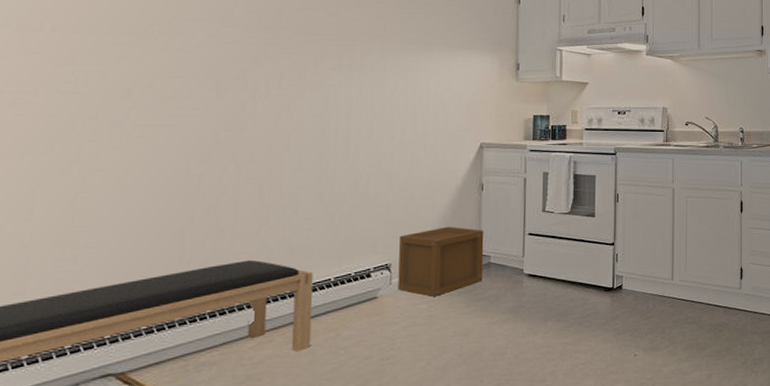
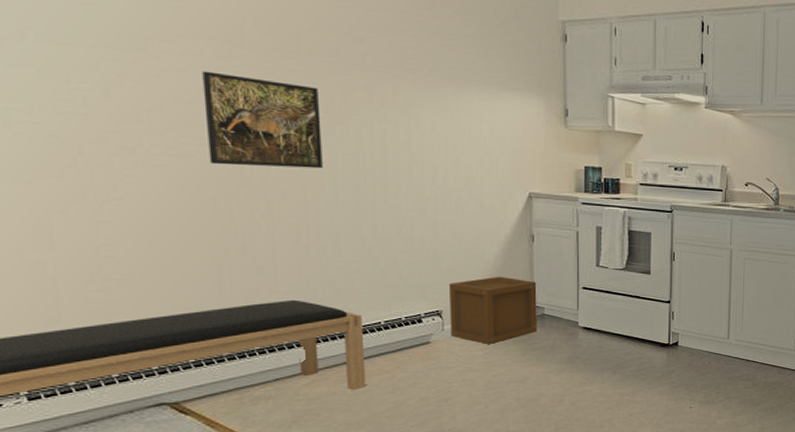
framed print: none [188,49,294,133] -> present [202,71,323,169]

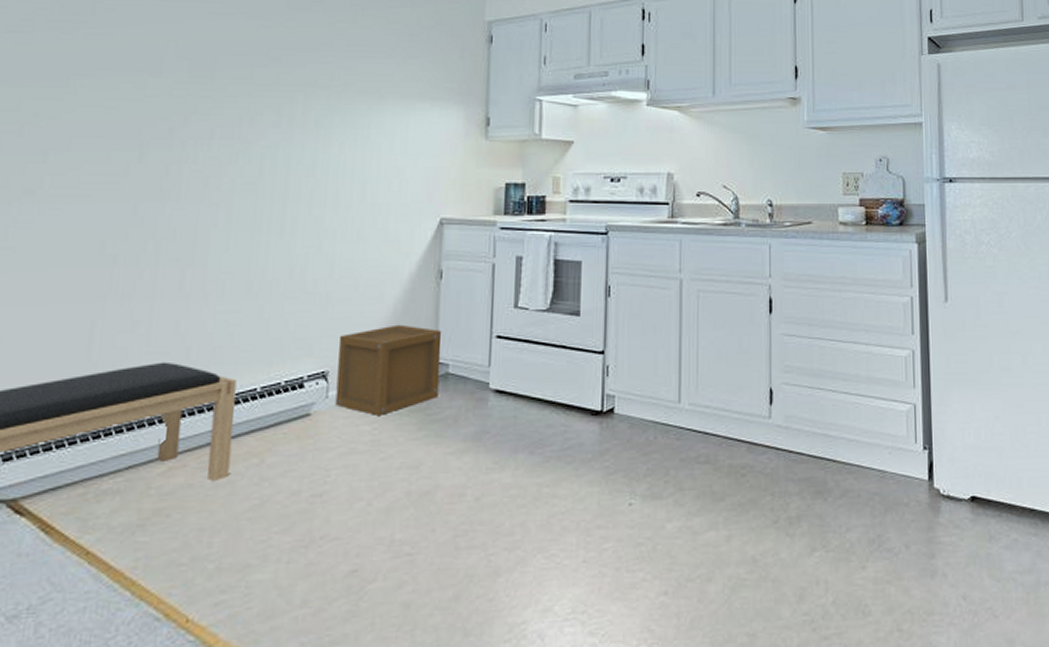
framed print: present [202,71,323,169] -> none [105,103,227,204]

